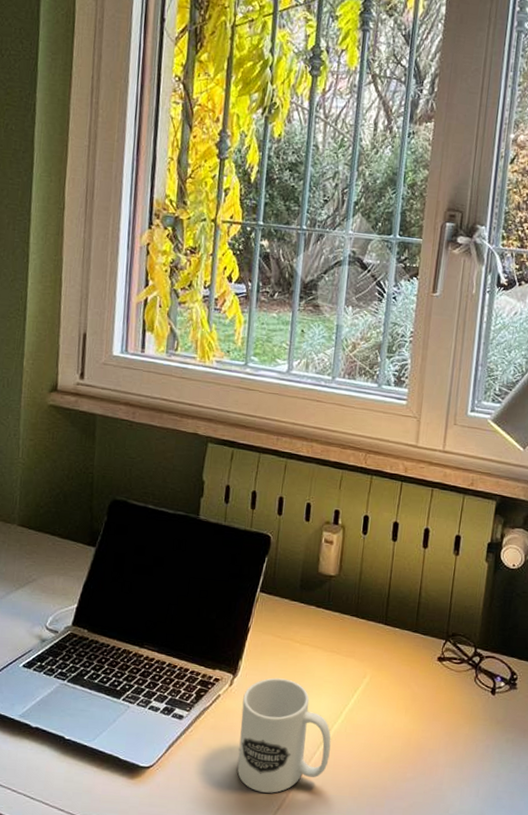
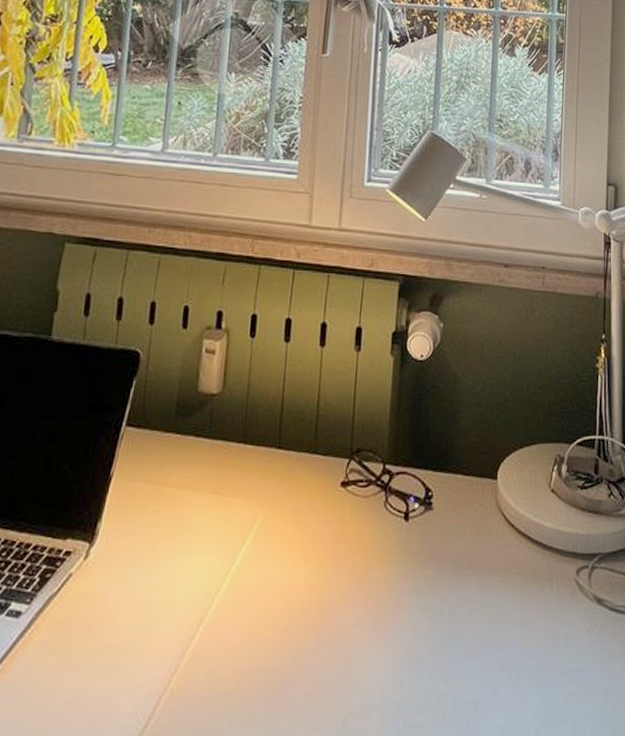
mug: present [237,678,331,793] -> none [92,538,215,706]

